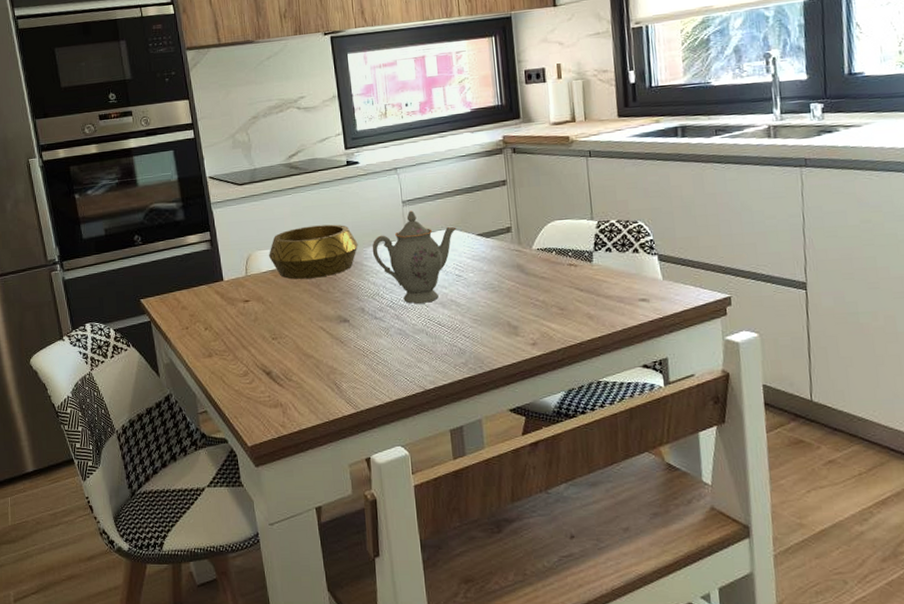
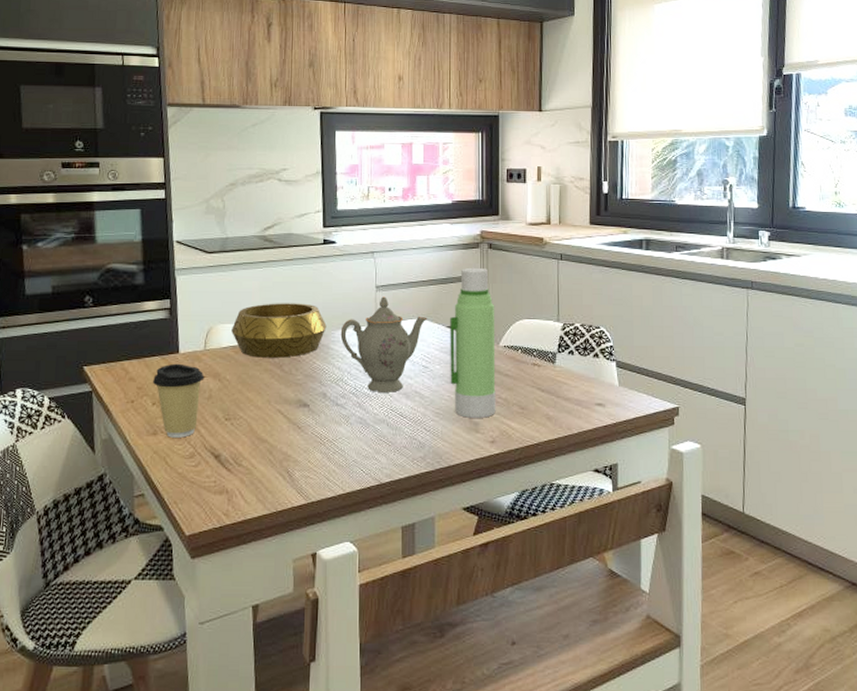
coffee cup: none [202,290,249,359] -> present [152,363,205,438]
water bottle: none [479,173,535,322] -> present [450,267,496,418]

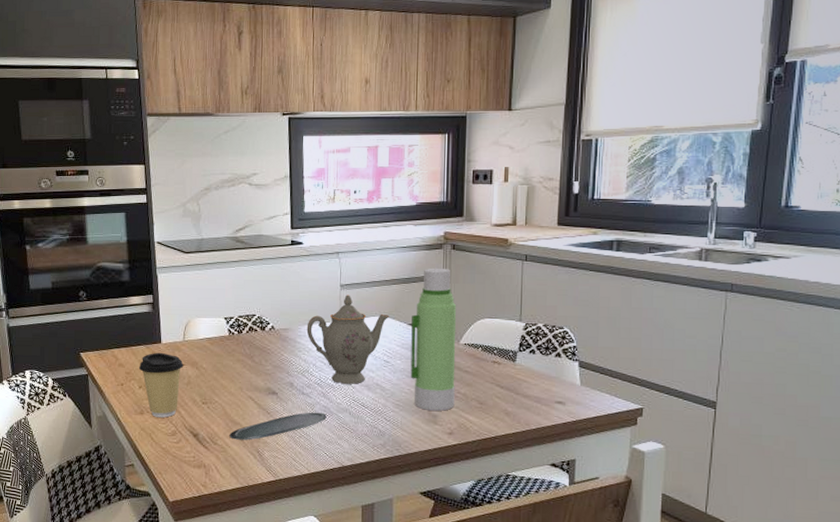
decorative bowl: present [232,303,327,358] -> none [207,299,294,350]
oval tray: none [255,425,363,460] -> present [229,412,327,441]

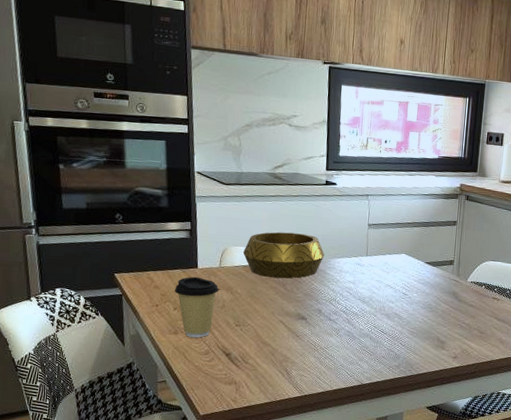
decorative bowl: none [207,299,294,350] -> present [243,232,325,279]
oval tray: present [229,412,327,441] -> none [260,336,350,360]
teapot: present [306,295,390,384] -> none [336,233,410,313]
water bottle: present [410,268,457,411] -> none [424,214,467,338]

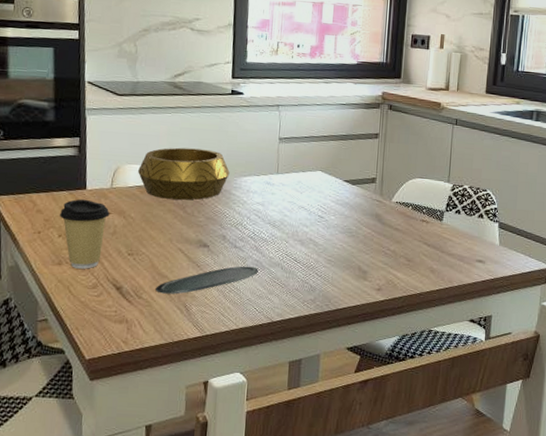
oval tray: none [260,336,350,360] -> present [155,266,259,295]

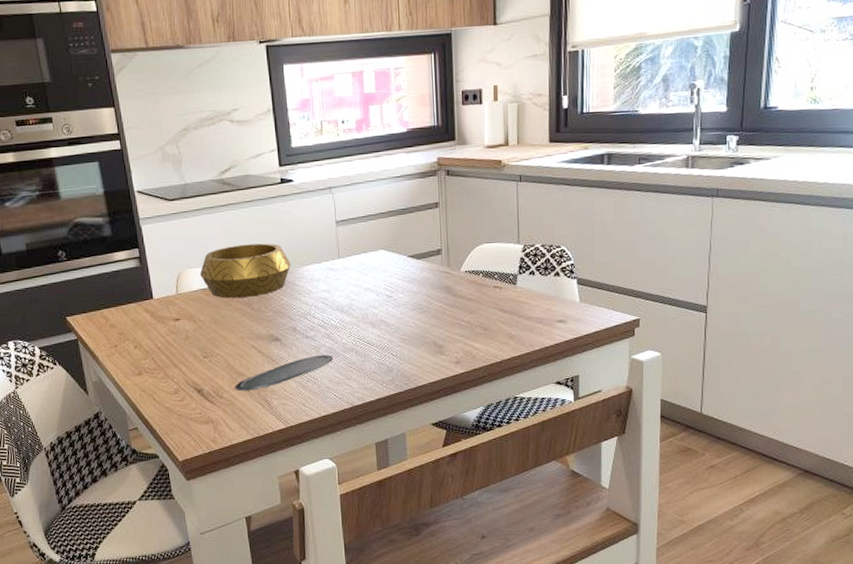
coffee cup: present [59,199,110,269] -> none [131,308,180,377]

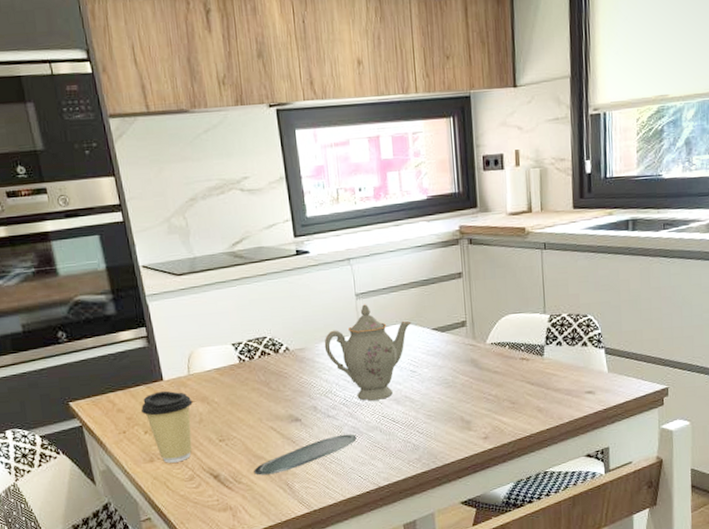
coffee cup: none [131,308,180,377] -> present [140,390,193,463]
decorative bowl: present [200,243,291,298] -> none [213,318,310,378]
teapot: none [304,231,389,323] -> present [324,304,411,401]

